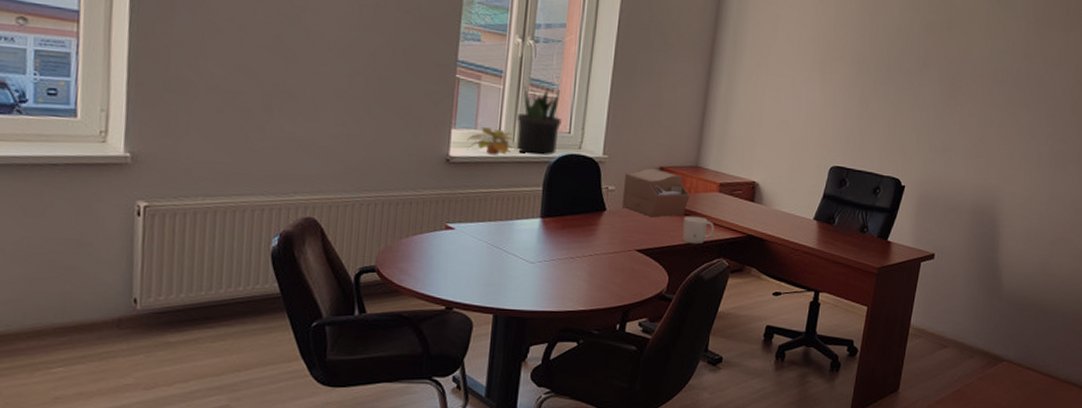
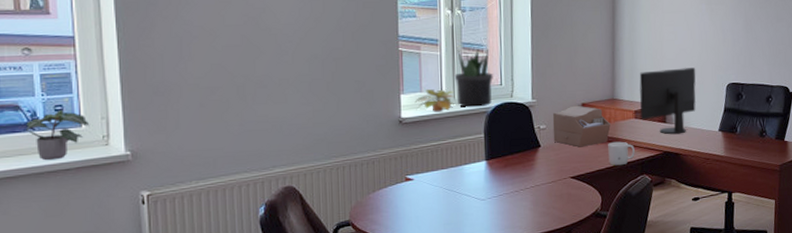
potted plant: none [10,93,87,152] -> present [25,109,90,161]
computer monitor: none [725,140,797,217] -> present [639,68,697,135]

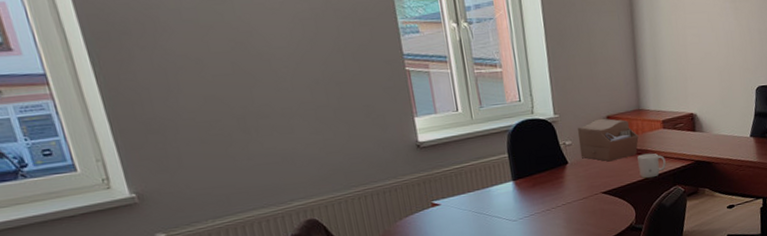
potted plant: present [25,109,90,161] -> none [15,153,86,209]
plant: present [414,88,455,113] -> none [430,109,473,135]
planter: present [454,47,493,108] -> none [468,63,512,127]
computer monitor: present [639,68,697,135] -> none [664,72,726,143]

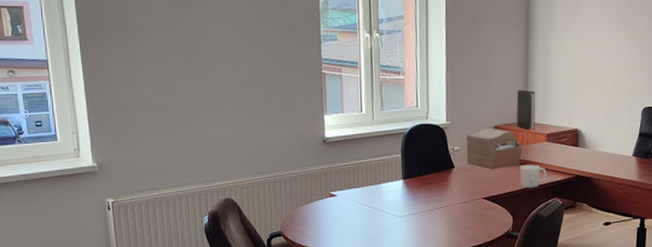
binder: none [627,75,649,118] -> present [516,89,536,130]

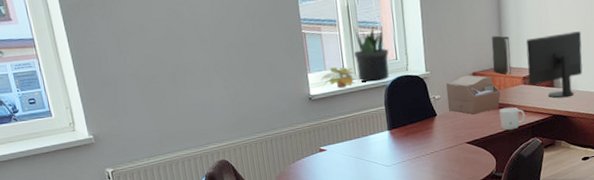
plant: none [337,109,374,133] -> present [320,66,356,89]
planter: none [373,70,410,129] -> present [353,26,389,83]
computer monitor: none [552,91,611,159] -> present [525,31,583,98]

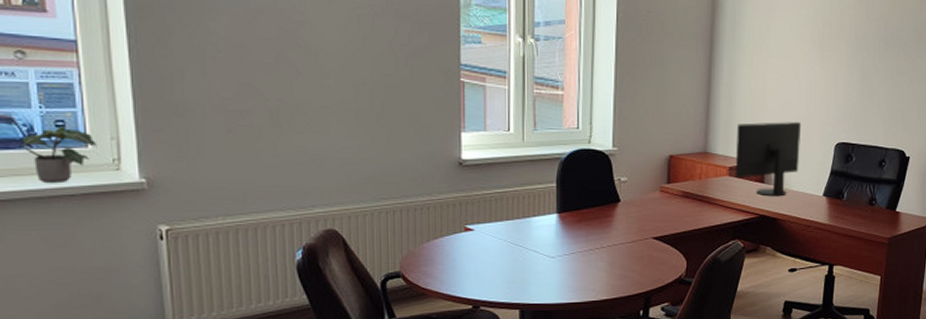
potted plant: none [10,102,58,146] -> present [20,125,98,184]
plant: present [320,66,356,89] -> none [477,127,524,155]
planter: present [353,26,389,83] -> none [524,82,569,153]
sewing box: present [446,74,501,115] -> none [635,157,701,205]
binder: present [491,35,511,74] -> none [694,115,718,161]
mug: present [499,107,526,131] -> none [697,201,727,228]

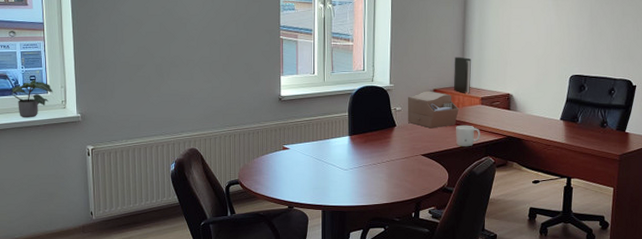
sewing box: none [635,157,701,205] -> present [407,91,459,129]
binder: none [694,115,718,161] -> present [453,57,472,93]
mug: none [697,201,727,228] -> present [456,125,480,147]
computer monitor: present [735,122,802,197] -> none [486,59,541,121]

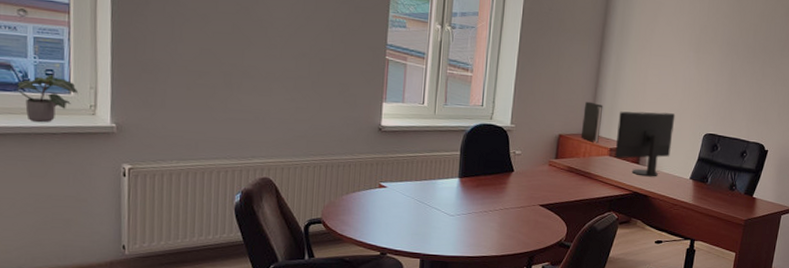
sewing box: present [407,91,459,129] -> none [527,135,585,177]
mug: present [456,125,480,147] -> none [578,176,606,200]
computer monitor: none [486,59,541,121] -> present [614,111,676,177]

